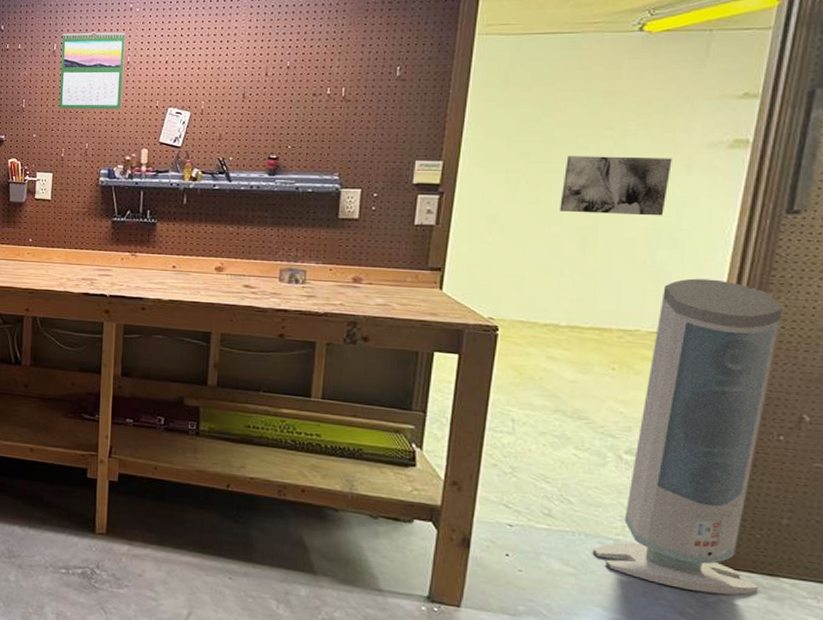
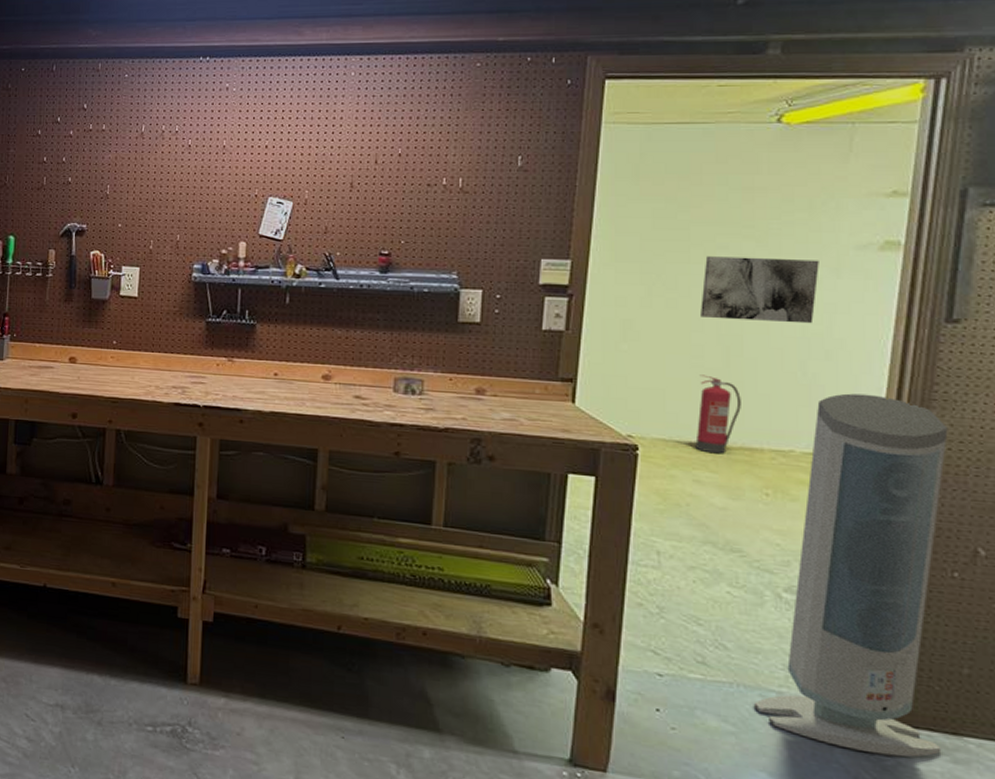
calendar: present [59,32,126,110] -> none [147,113,221,198]
fire extinguisher: none [550,263,594,334] -> present [695,374,741,454]

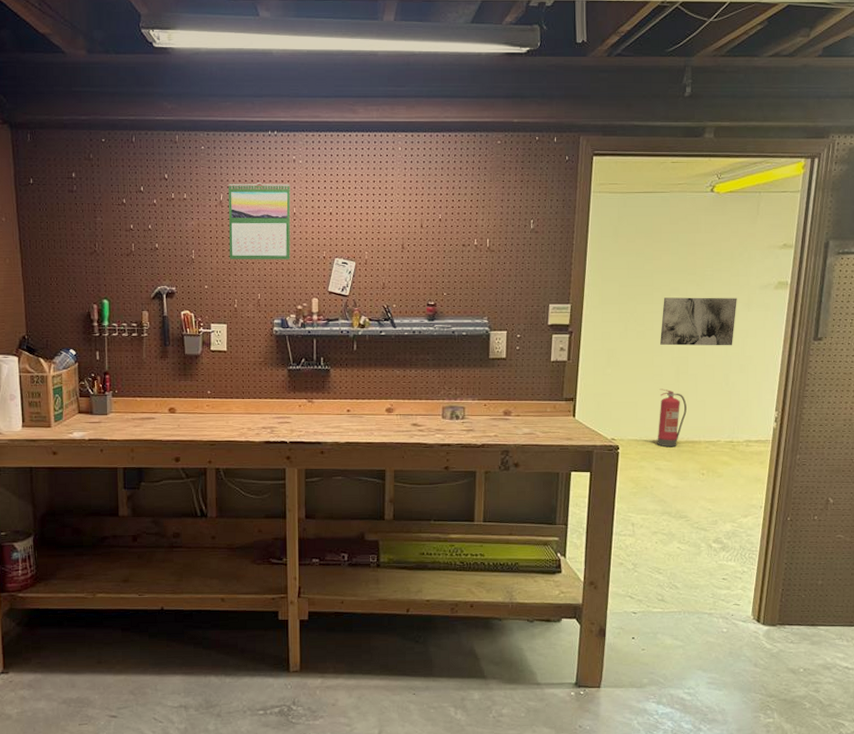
calendar: none [147,113,221,198] -> present [228,183,291,260]
air purifier: present [753,393,948,757] -> none [694,395,813,646]

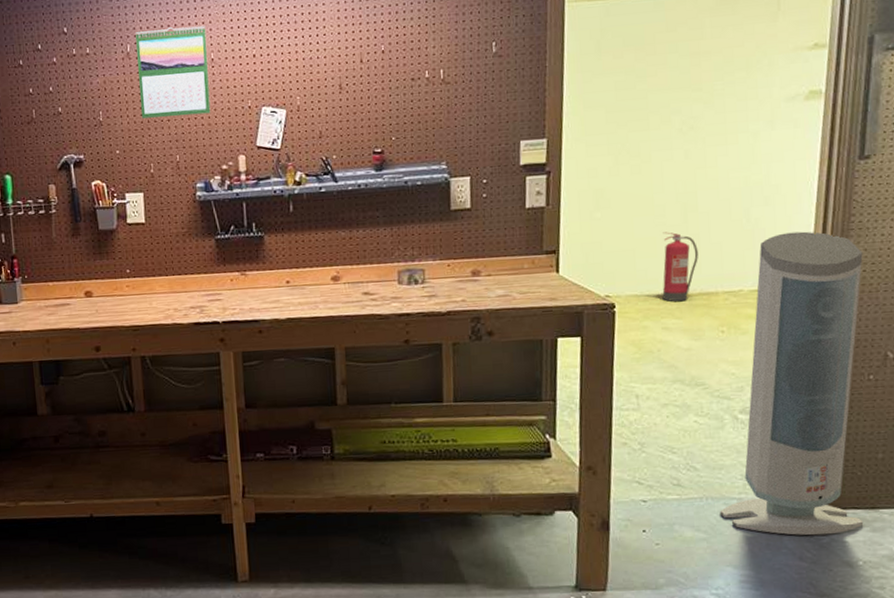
wall art: present [660,297,737,346] -> none [660,115,757,180]
air purifier: none [694,395,813,646] -> present [719,231,864,536]

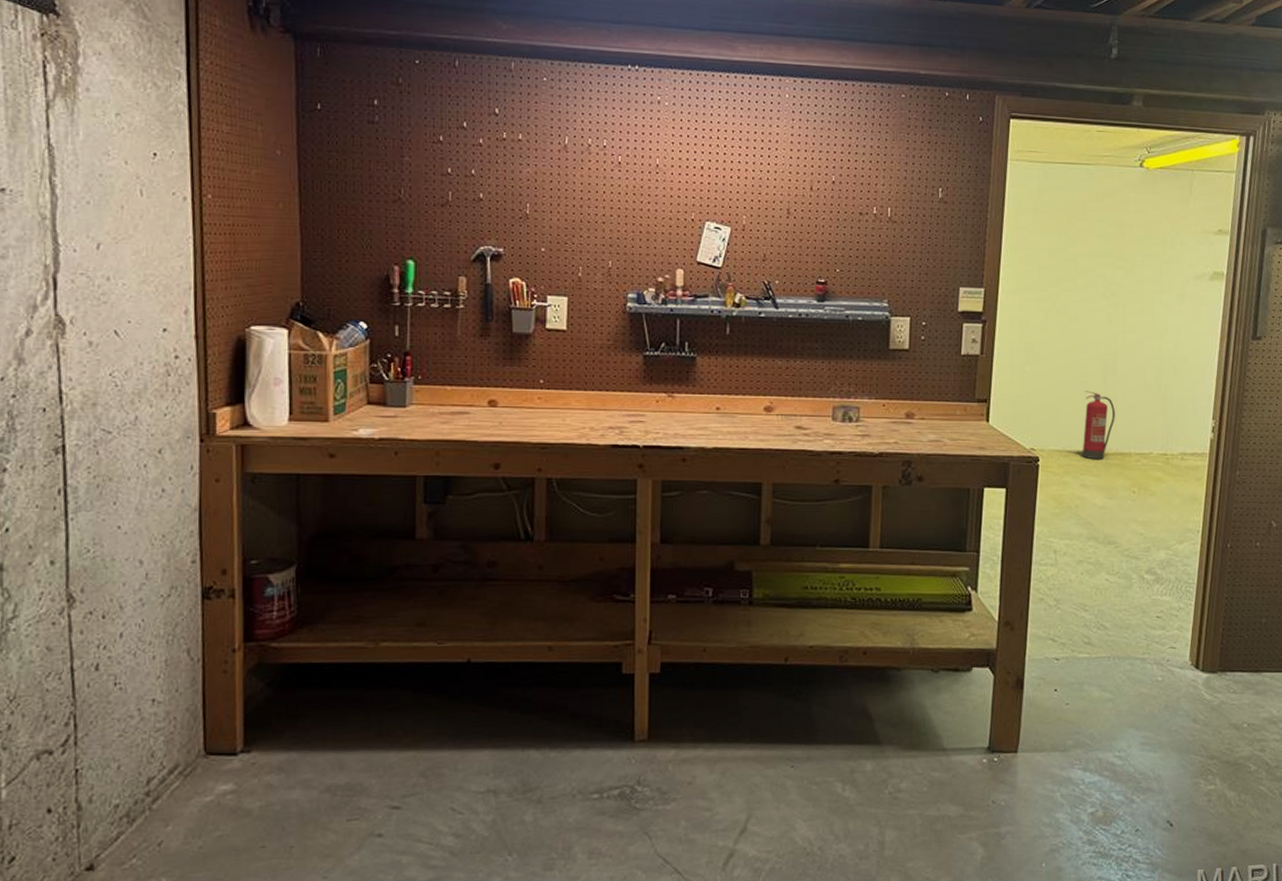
calendar: present [135,25,211,119] -> none [573,125,653,221]
air purifier: present [719,231,864,536] -> none [1125,401,1254,698]

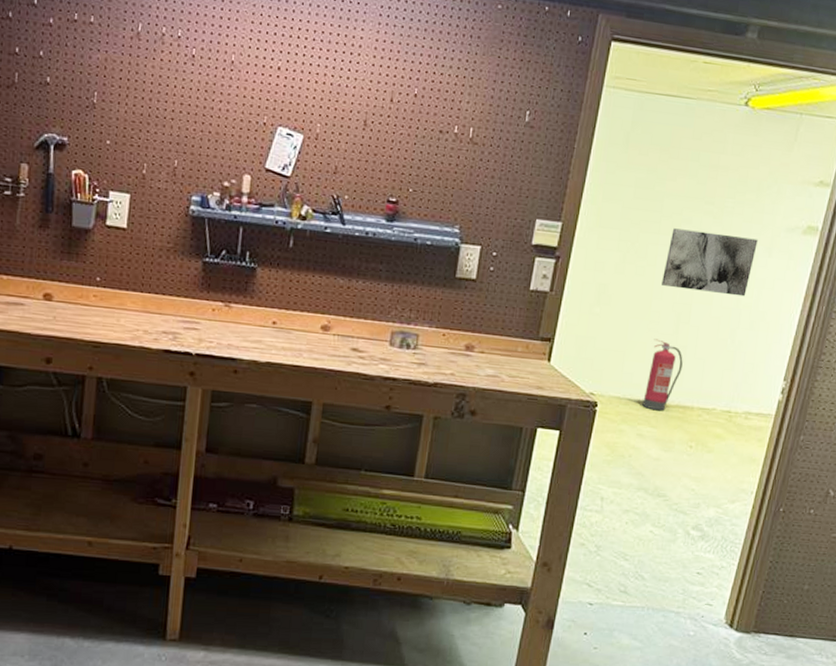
wall art: none [1085,285,1170,343] -> present [662,228,758,297]

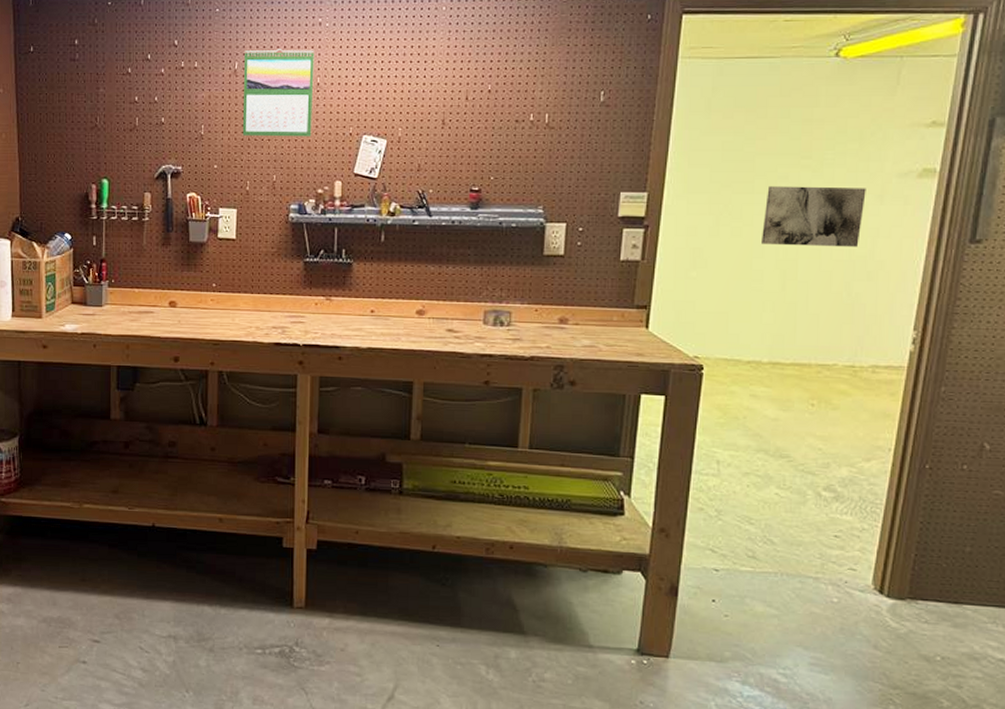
calendar: none [141,11,231,121] -> present [242,49,315,137]
fire extinguisher: present [642,339,683,411] -> none [753,298,794,370]

